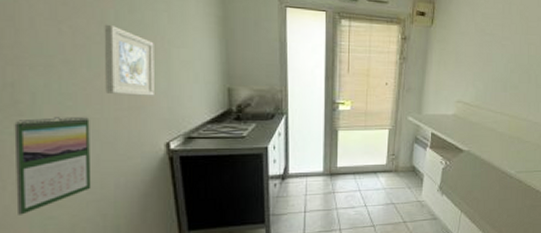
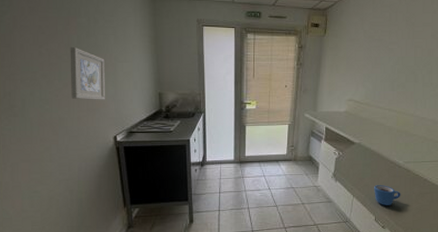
calendar: present [14,116,91,215] -> none [11,116,62,189]
mug: none [484,198,512,221] -> present [374,185,401,205]

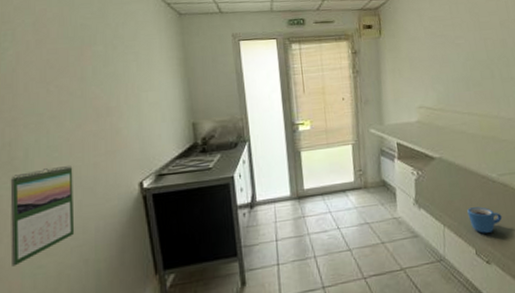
calendar: none [11,116,62,189] -> present [10,165,75,267]
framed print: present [70,46,105,100] -> none [83,79,127,142]

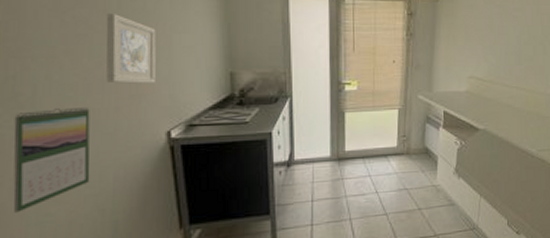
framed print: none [83,79,127,142] -> present [106,12,156,84]
mug: present [467,207,503,233] -> none [504,180,536,205]

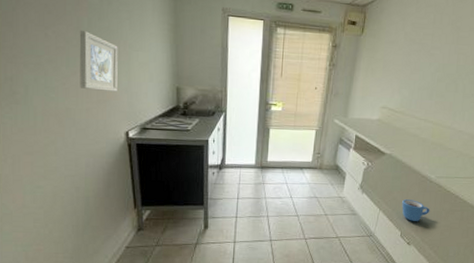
calendar: present [13,106,90,213] -> none [13,106,68,183]
mug: none [504,180,536,205] -> present [402,199,430,221]

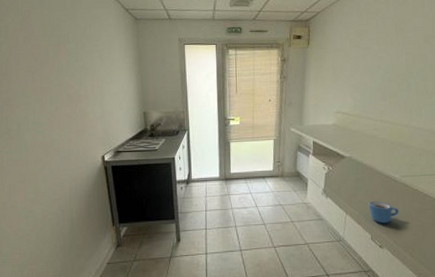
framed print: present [79,30,118,92] -> none [60,71,93,122]

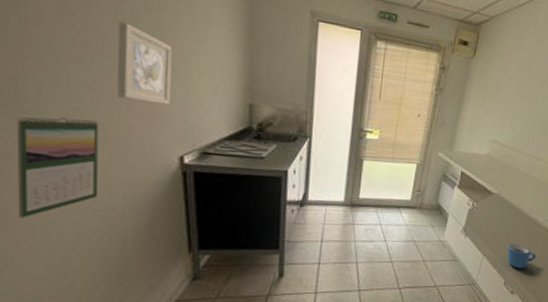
calendar: none [8,138,55,209] -> present [16,117,99,218]
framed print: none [60,71,93,122] -> present [117,21,172,105]

